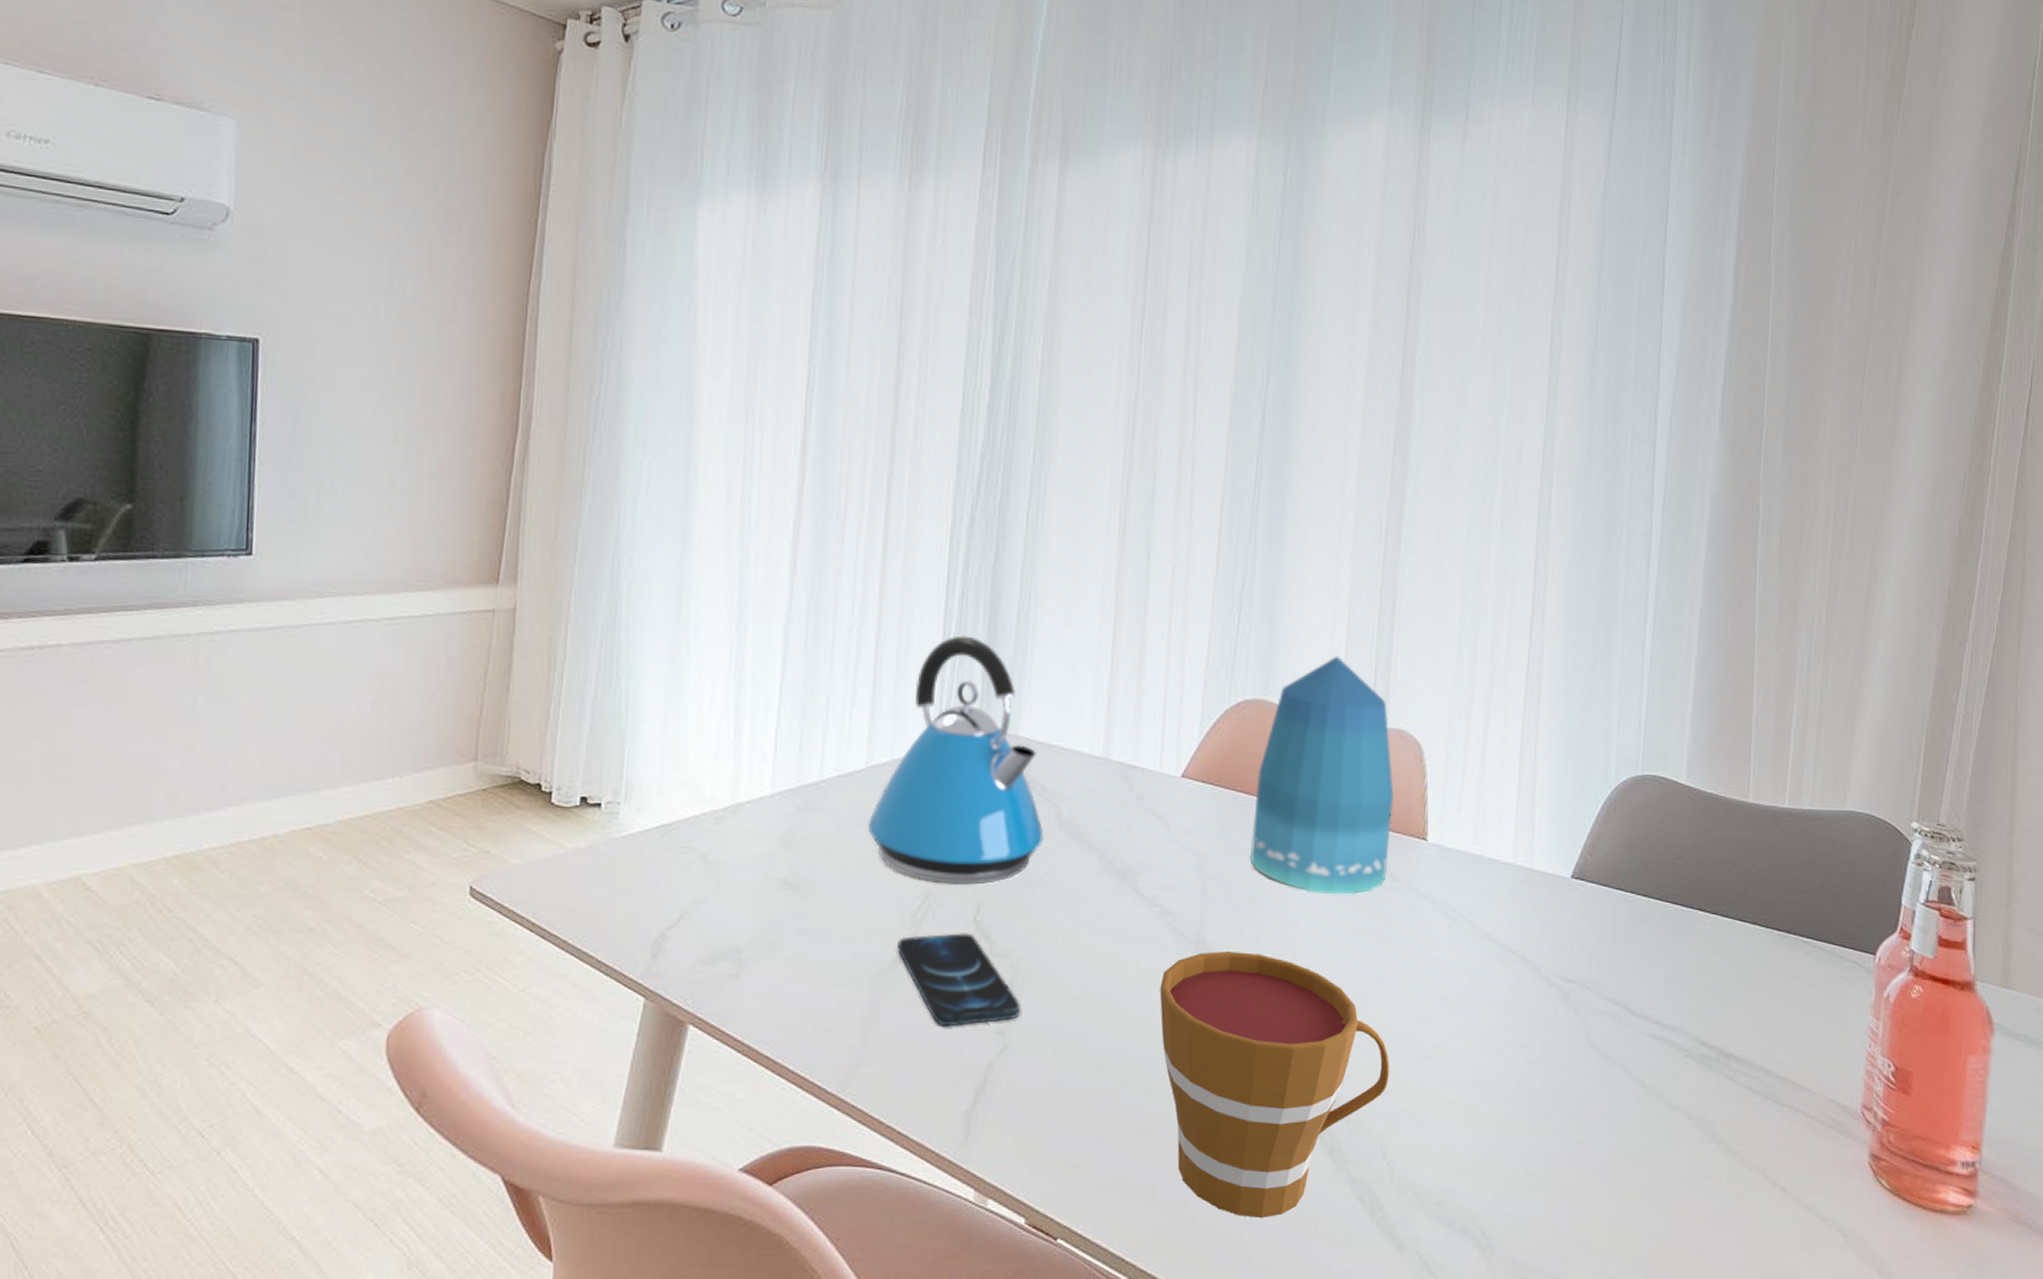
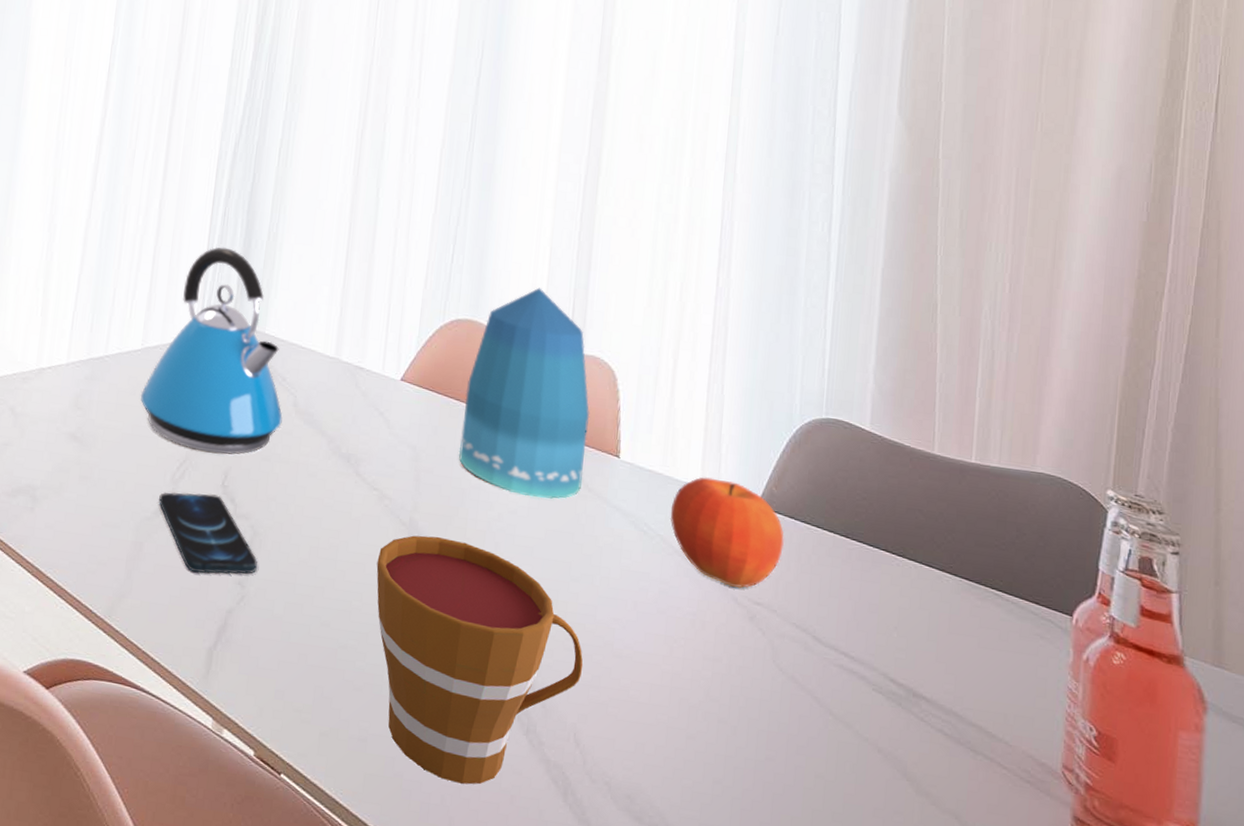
fruit: none [1480,852,1598,968] -> present [670,477,784,589]

